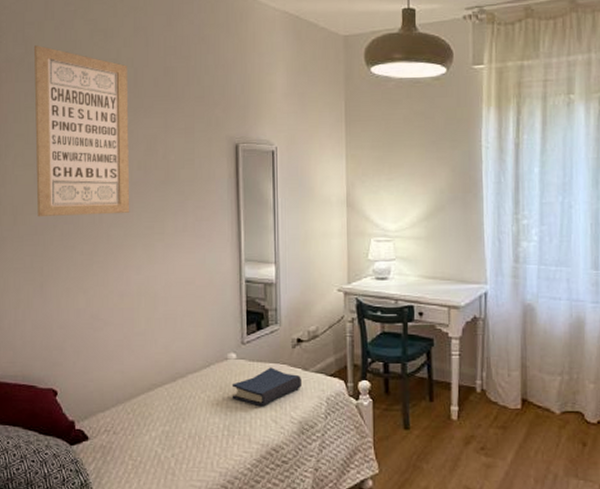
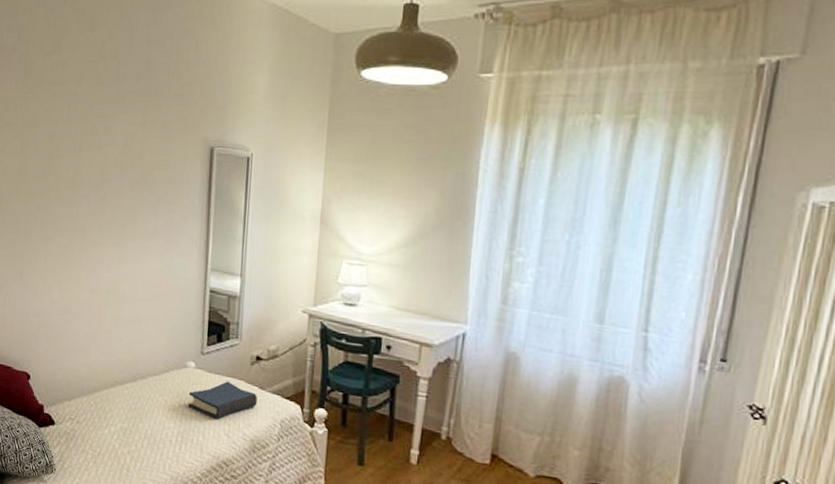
wall art: present [33,45,130,218] -> none [21,34,111,211]

